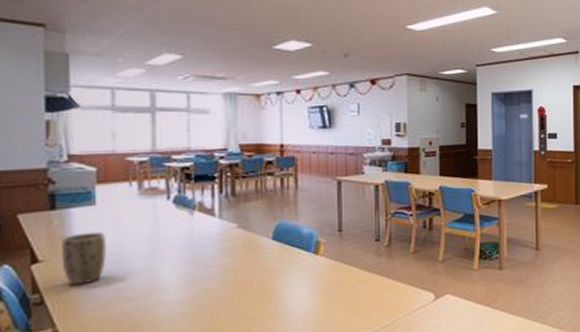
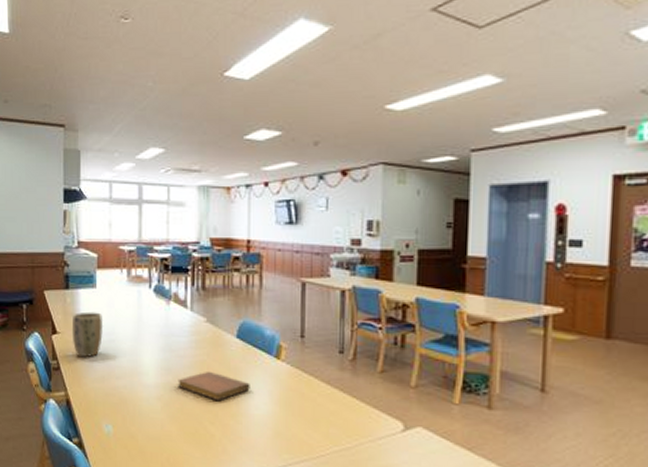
notebook: none [206,276,289,306] -> present [178,371,250,402]

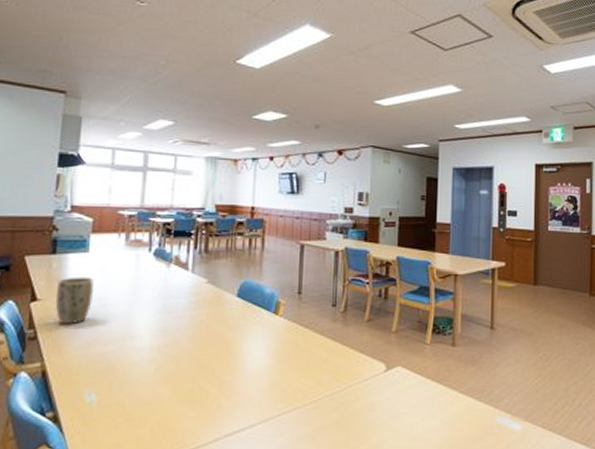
notebook: present [178,371,250,402] -> none [173,330,249,359]

